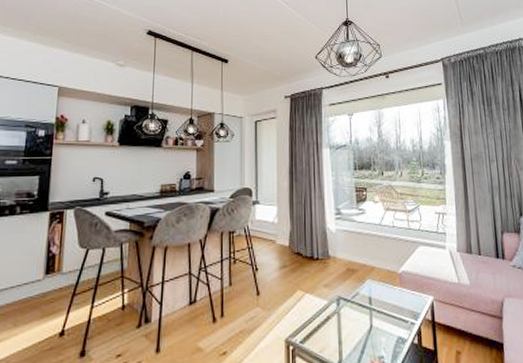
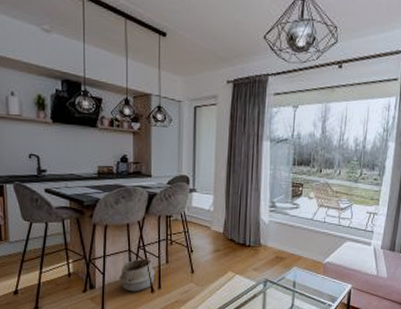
woven basket: none [176,279,218,324] -> present [118,255,155,292]

